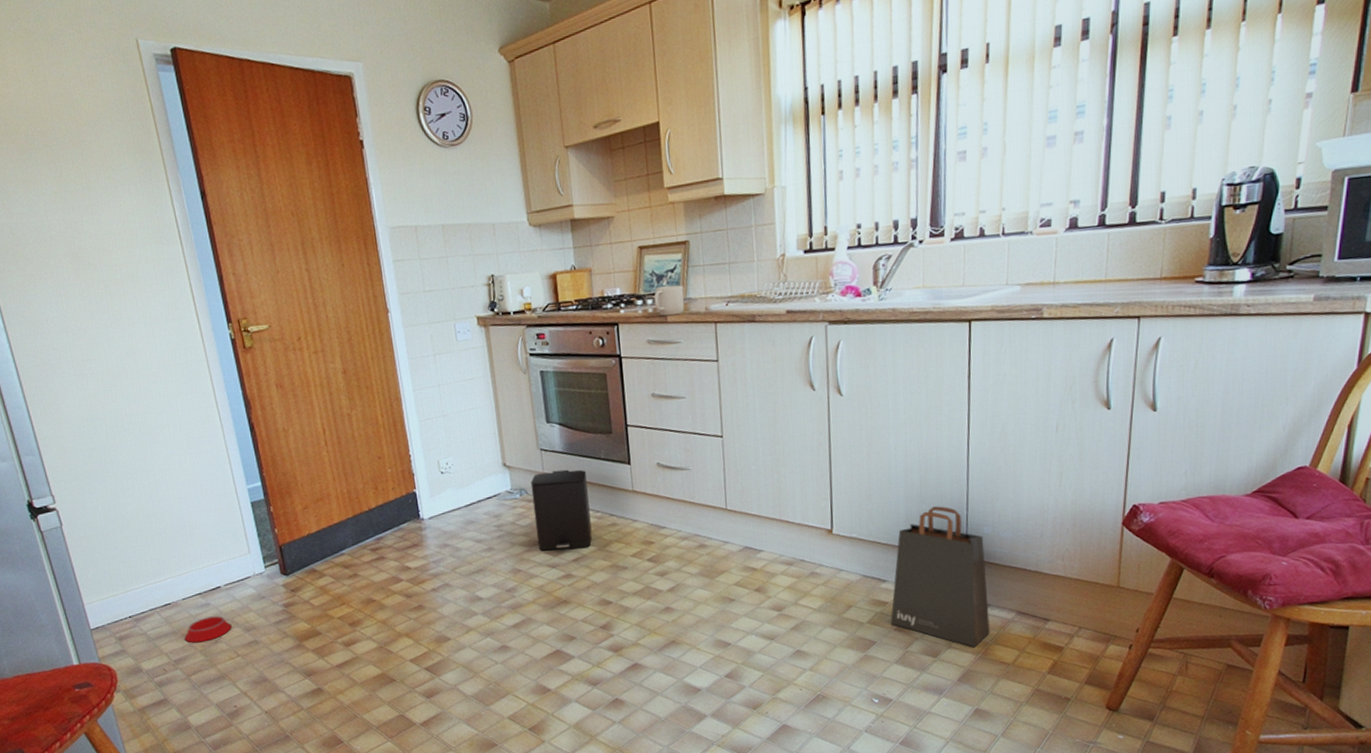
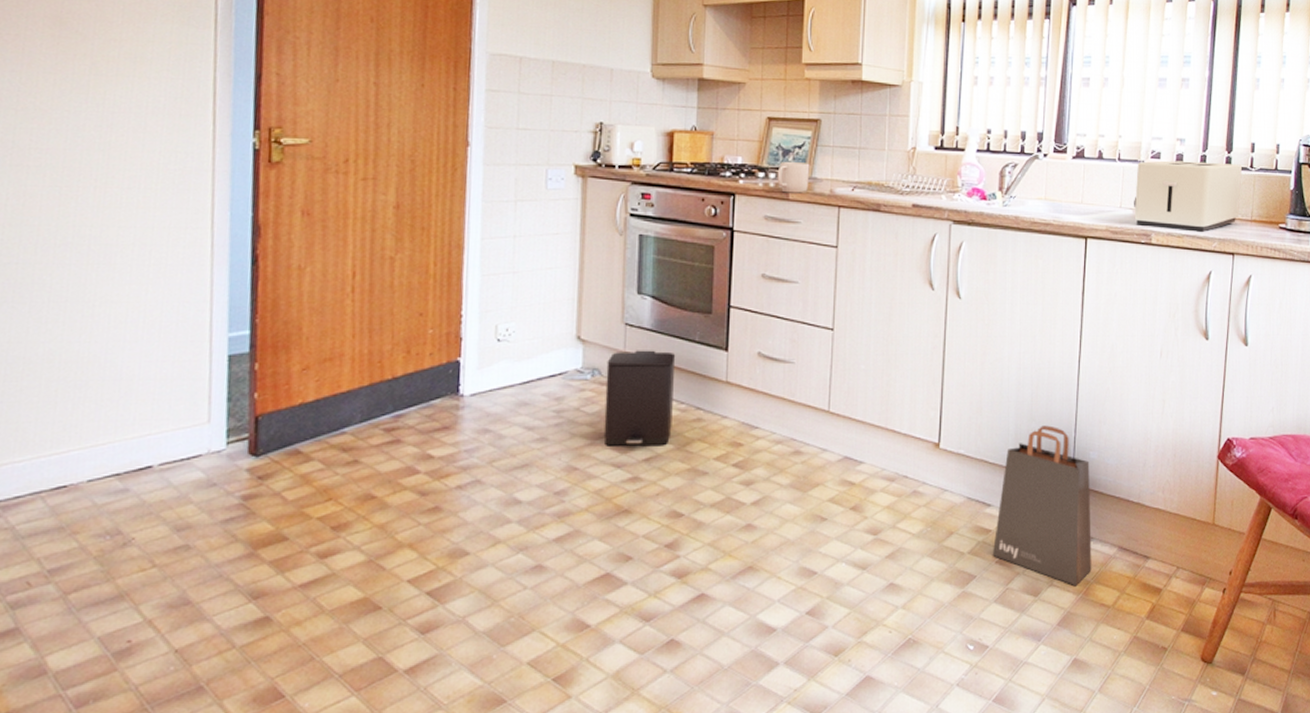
pet bowl: present [184,616,232,643] -> none [74,507,155,545]
toaster: none [1022,218,1150,302] -> present [1134,160,1243,233]

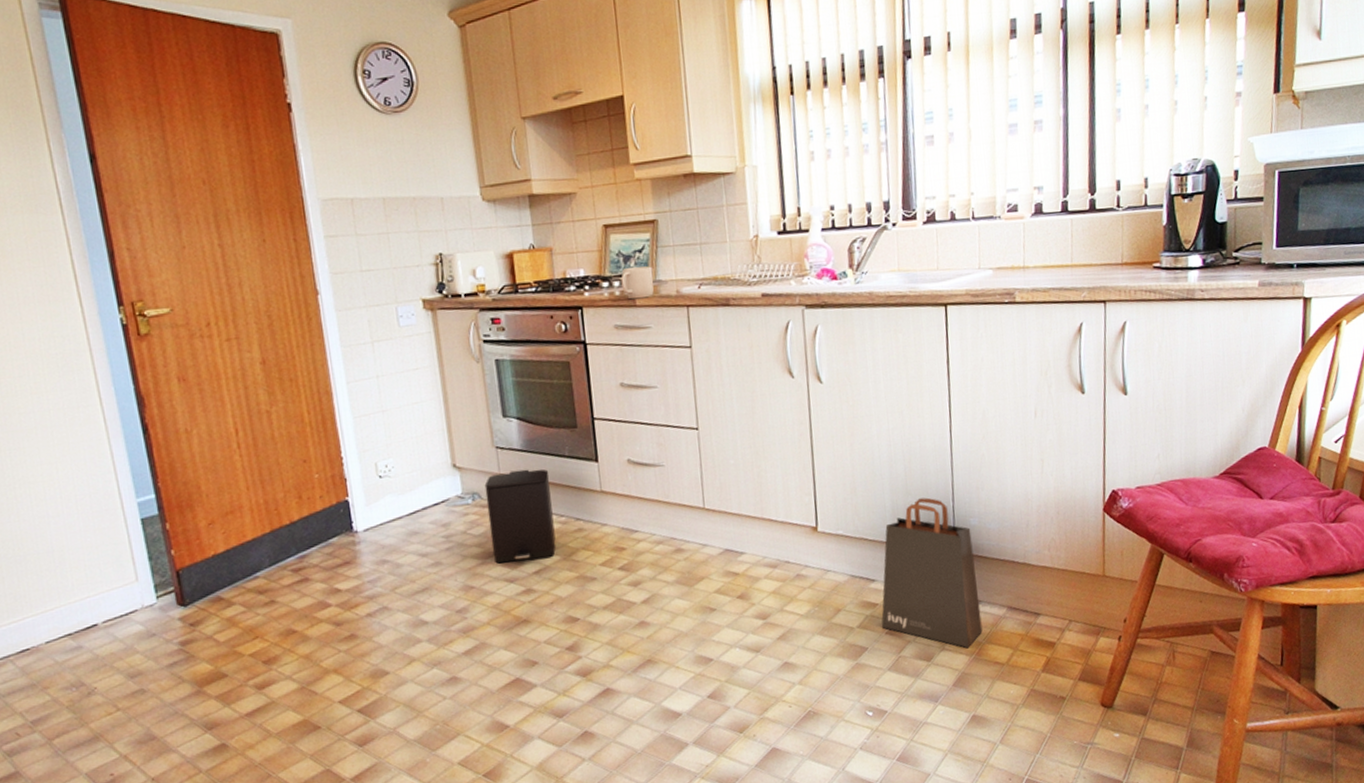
toaster: present [1134,160,1243,233] -> none [993,205,1109,286]

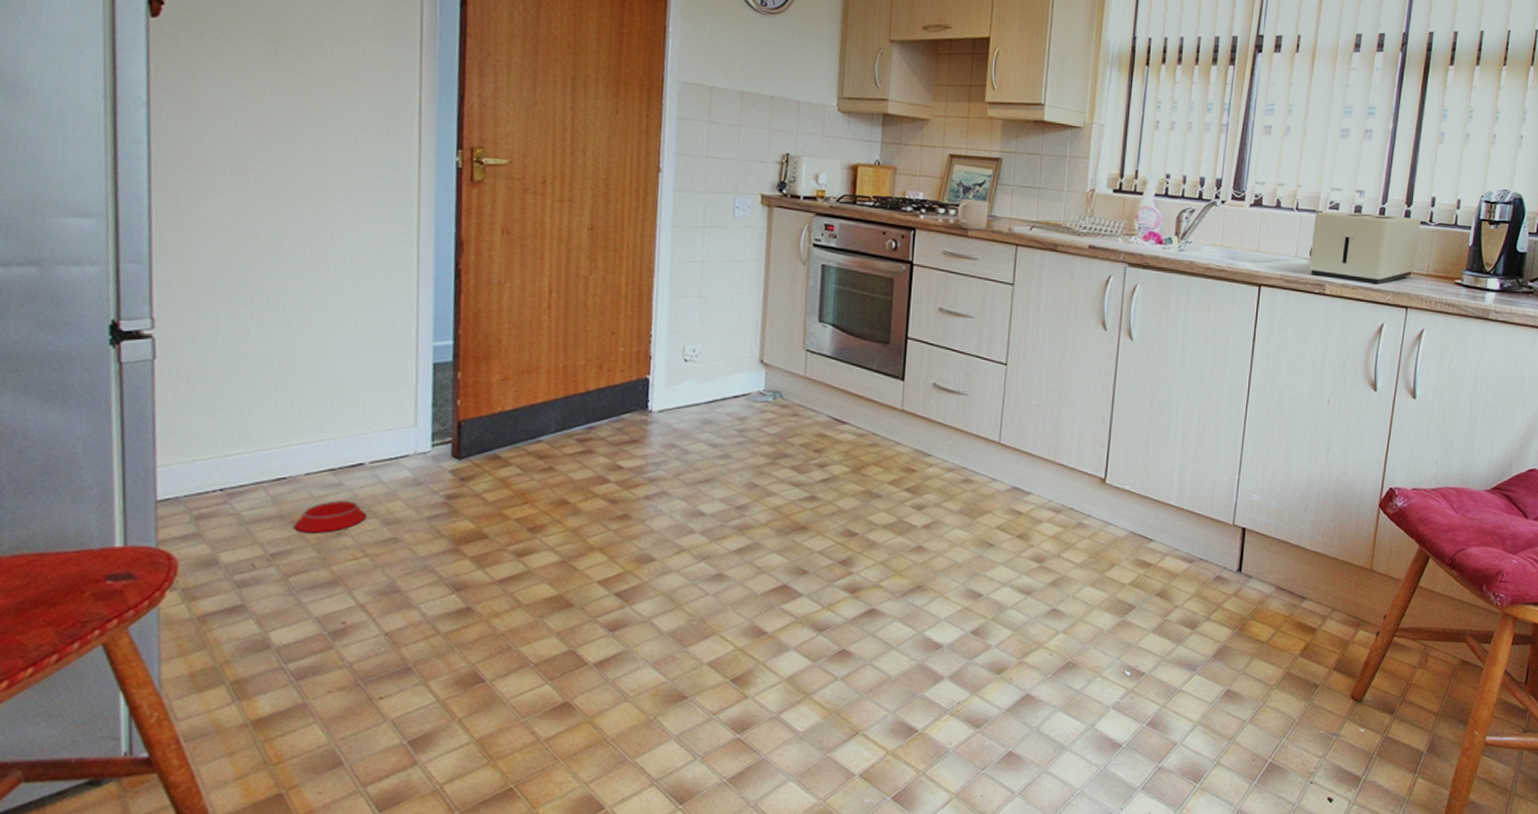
pet bowl: none [46,661,111,698] -> present [294,500,367,534]
pedal bin: present [484,469,556,564] -> none [783,376,854,468]
shopping bag: present [881,497,983,649] -> none [1152,467,1252,622]
toaster: none [993,205,1109,286] -> present [1309,212,1422,286]

